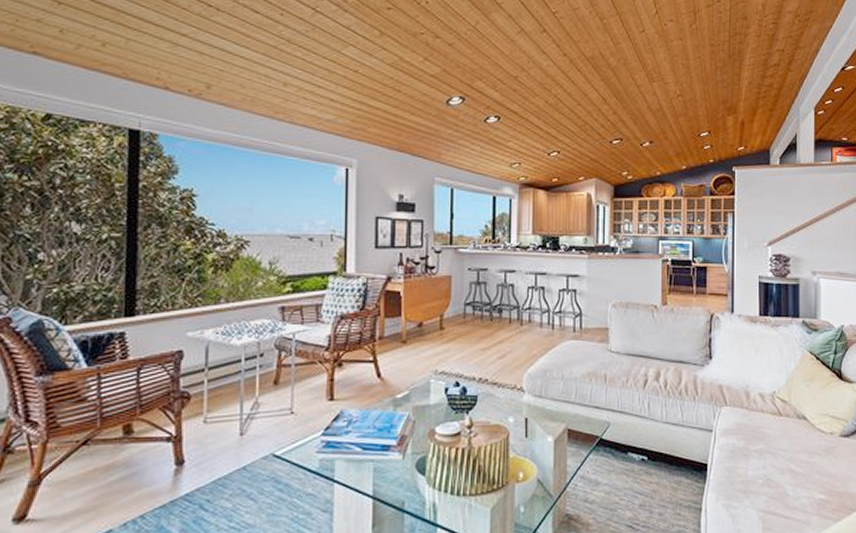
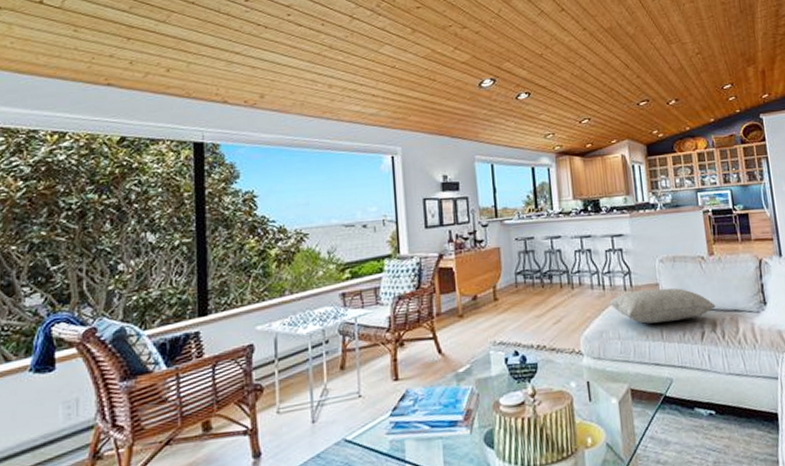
cushion: none [557,333,662,367] -> present [609,288,716,324]

